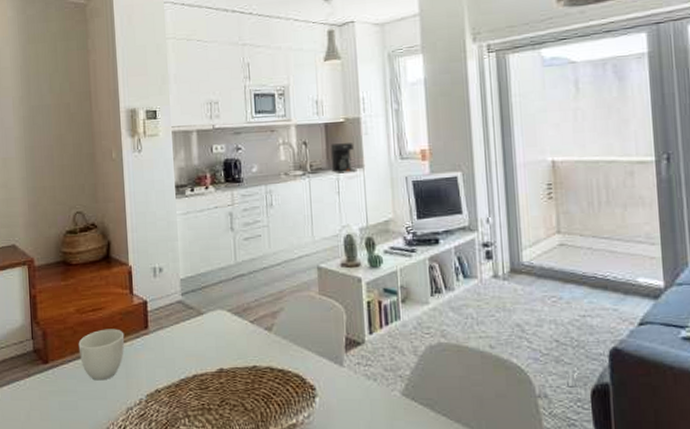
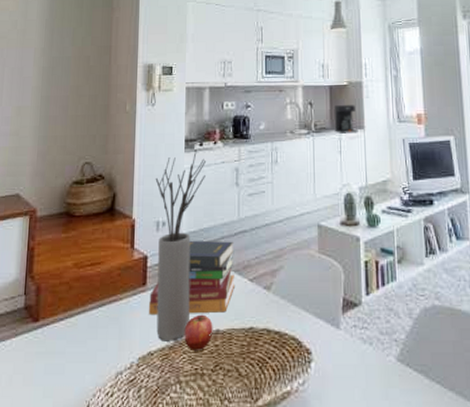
cup: present [78,329,125,381] -> none [72,285,121,342]
vase: none [148,195,199,380] -> present [155,149,207,342]
books: none [152,284,236,355] -> present [149,240,234,314]
fruit: none [188,354,217,388] -> present [184,314,213,350]

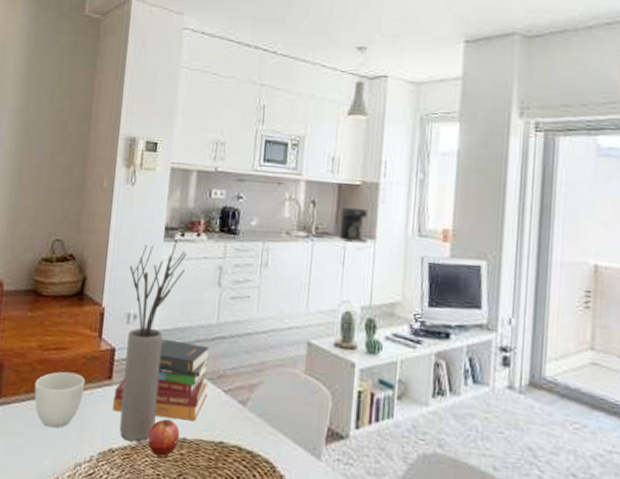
cup: none [72,285,121,342] -> present [34,371,86,428]

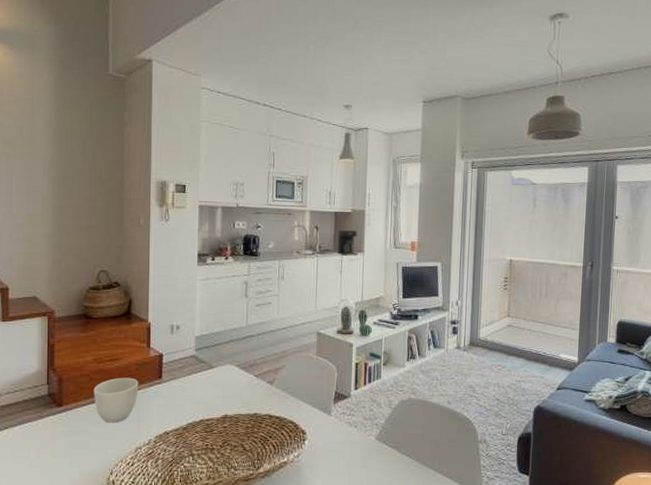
books: present [113,338,211,422] -> none [165,342,242,402]
vase: present [119,239,188,443] -> none [169,263,218,424]
fruit: present [147,418,180,456] -> none [196,402,222,431]

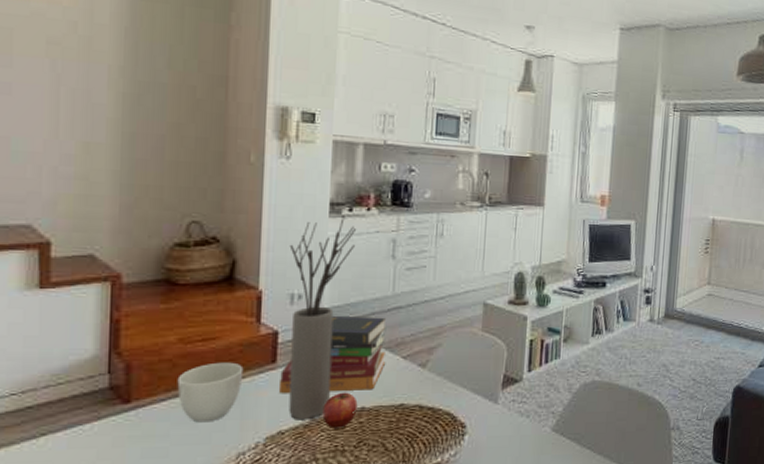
books: none [165,342,242,402] -> present [280,315,387,393]
vase: none [169,263,218,424] -> present [289,215,357,420]
fruit: none [196,402,222,431] -> present [322,392,358,428]
coffee maker: present [337,230,359,256] -> none [511,178,538,210]

